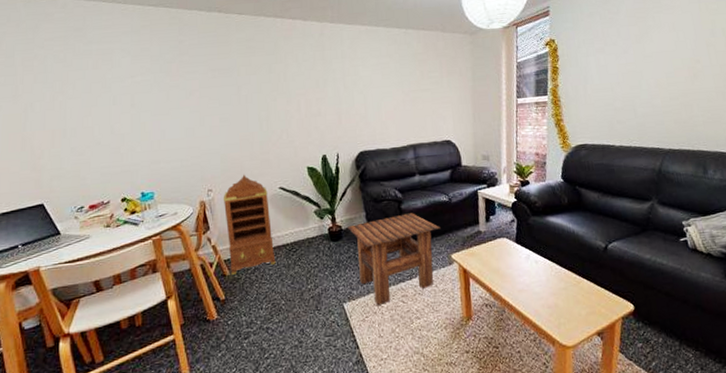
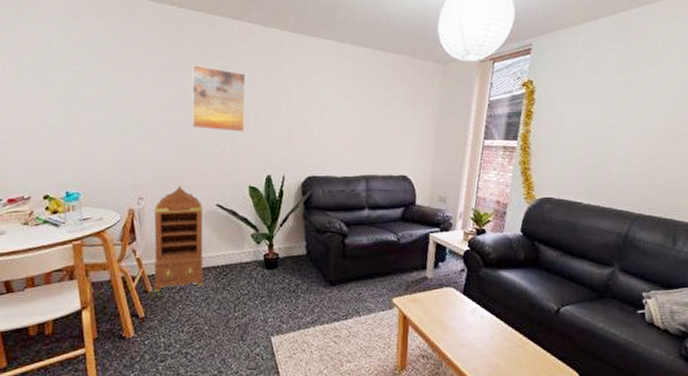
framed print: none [243,63,297,121] -> present [191,65,246,132]
side table: present [347,213,441,305] -> none [285,249,385,343]

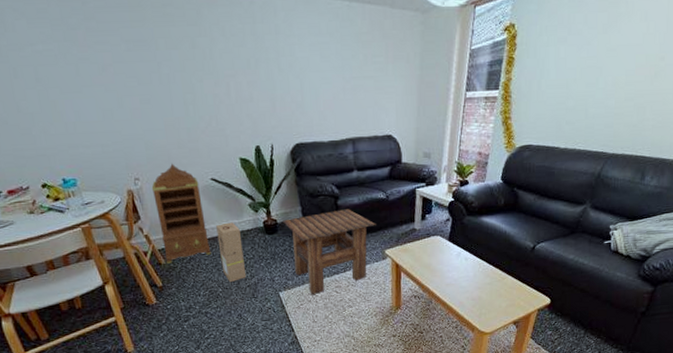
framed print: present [191,65,246,132] -> none [161,34,227,105]
cardboard box: none [212,252,239,320] -> present [216,222,247,283]
side table: none [285,249,385,343] -> present [283,209,376,294]

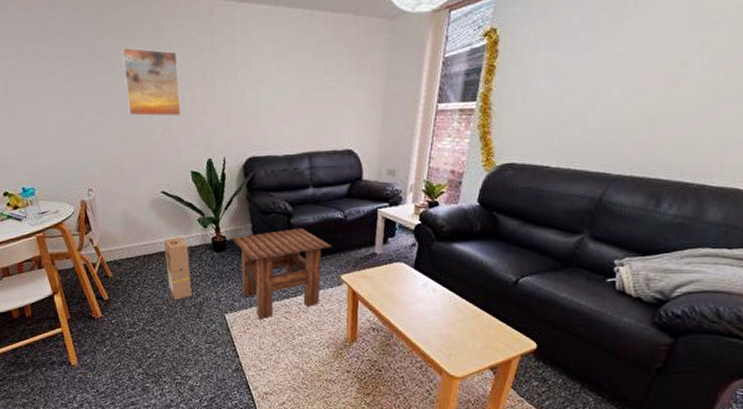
cabinet: present [151,163,211,264] -> none [103,175,158,277]
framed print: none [161,34,227,105] -> present [121,47,181,117]

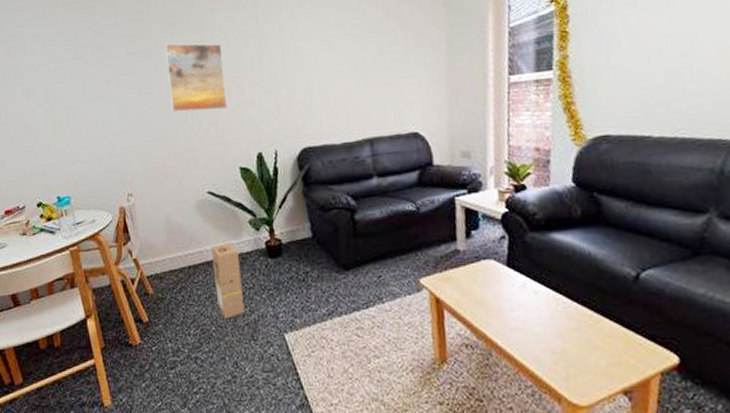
side table: present [232,228,332,319] -> none [288,225,406,338]

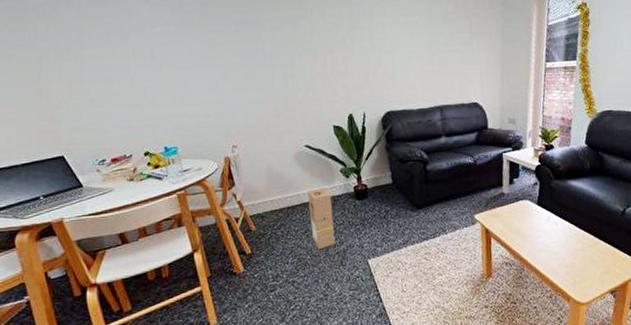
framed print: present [164,43,228,113] -> none [267,17,323,77]

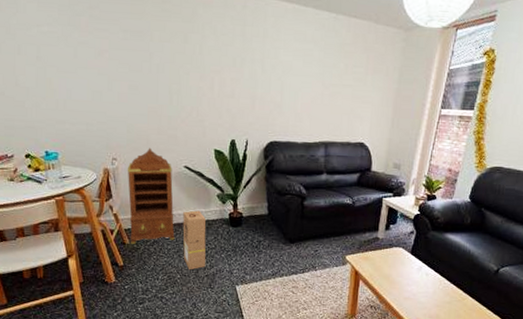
cabinet: none [248,131,302,230] -> present [127,147,175,244]

